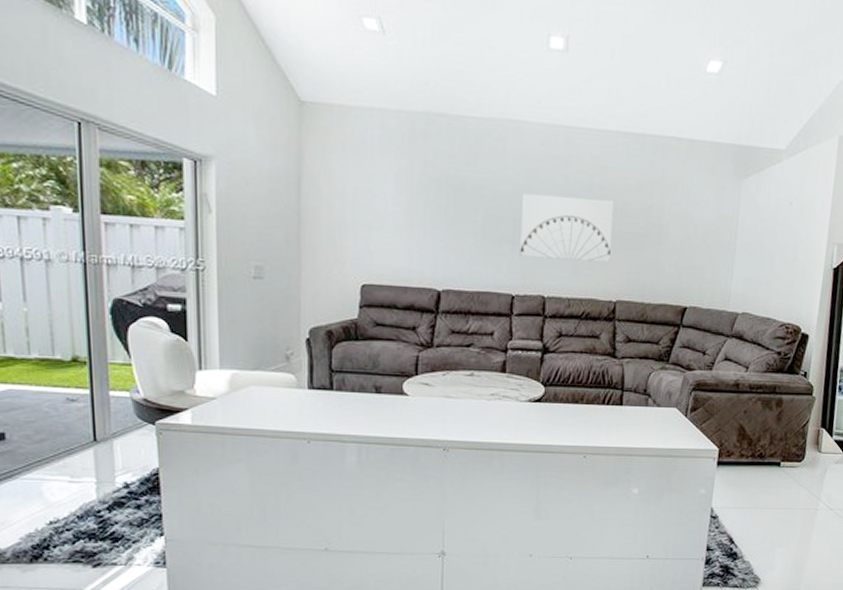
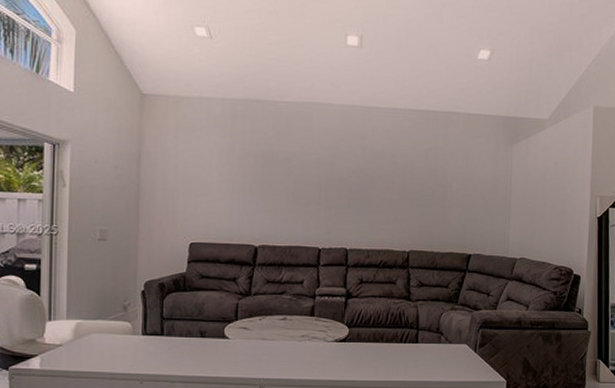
wall art: present [519,192,614,263] -> none [325,162,404,218]

